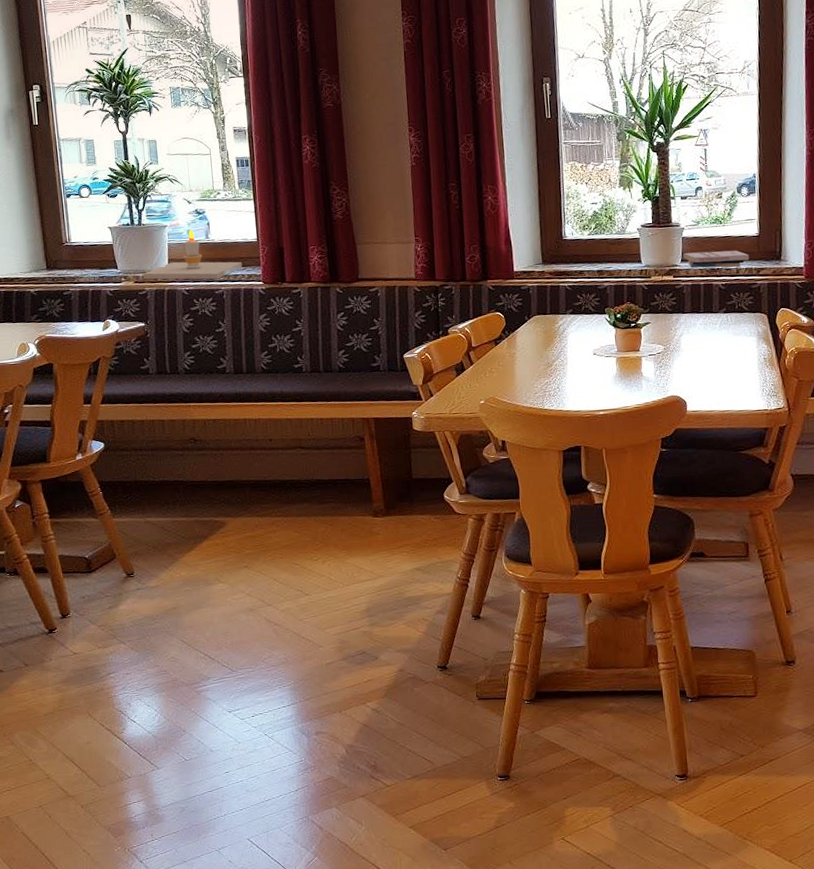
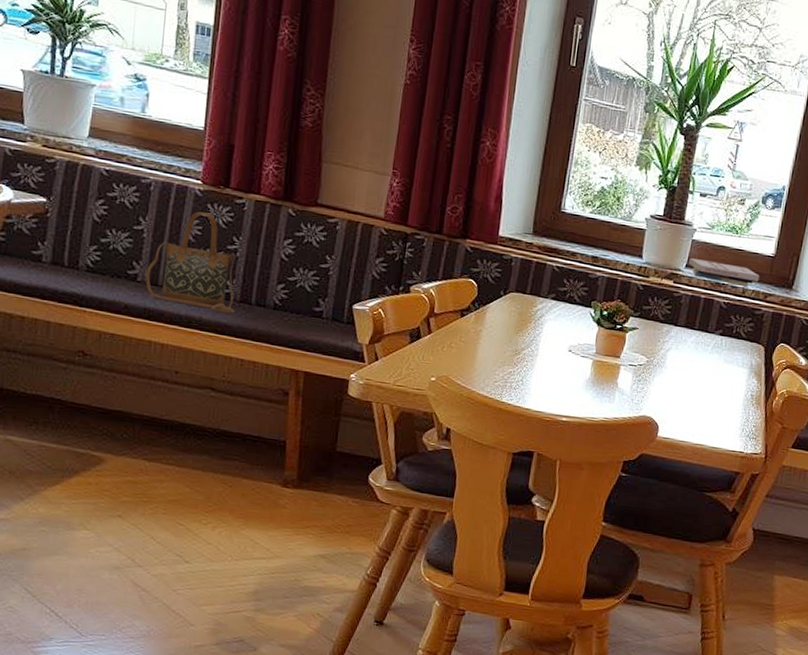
candle: present [143,230,242,280] -> none [55,97,180,166]
handbag: none [232,306,308,385] -> present [145,211,236,315]

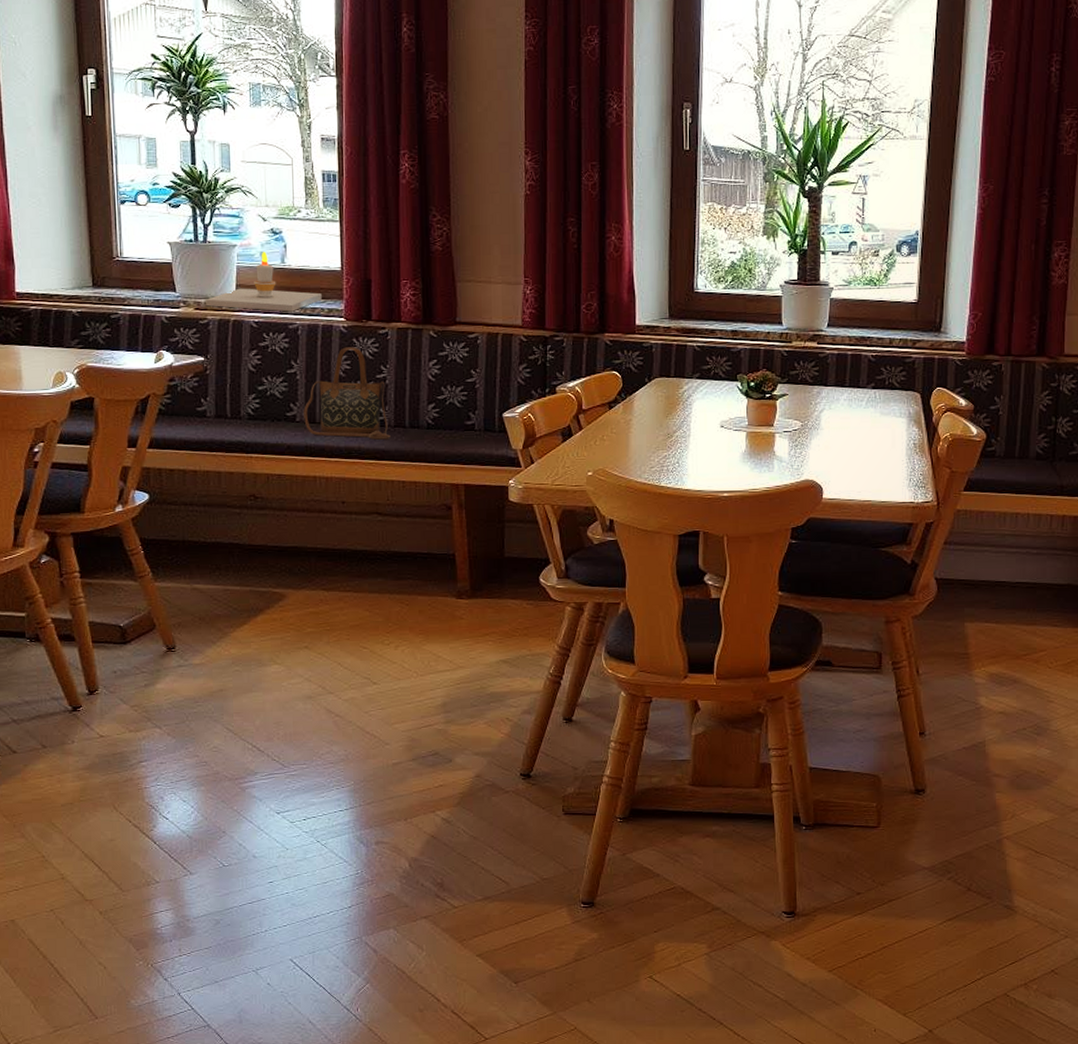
candle: none [55,97,180,166] -> present [206,252,322,312]
books: present [688,257,760,287] -> none [830,316,905,337]

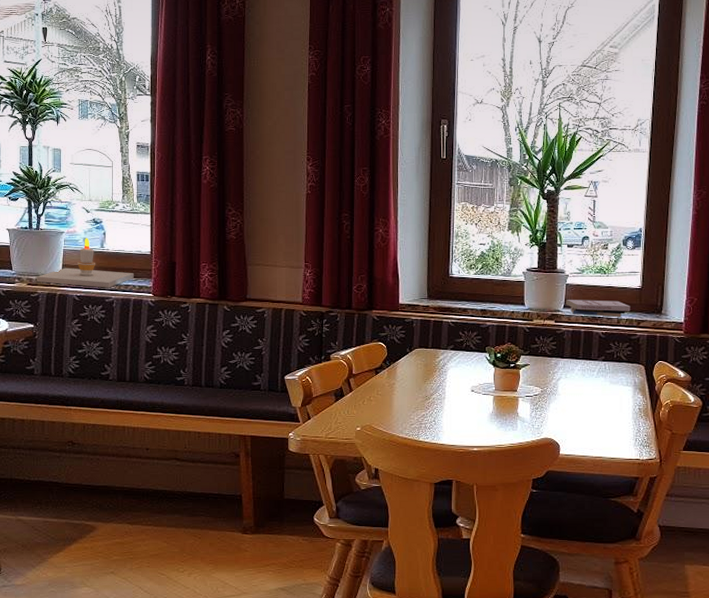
handbag: present [304,347,391,441] -> none [116,318,189,397]
books: none [830,316,905,337] -> present [566,299,631,317]

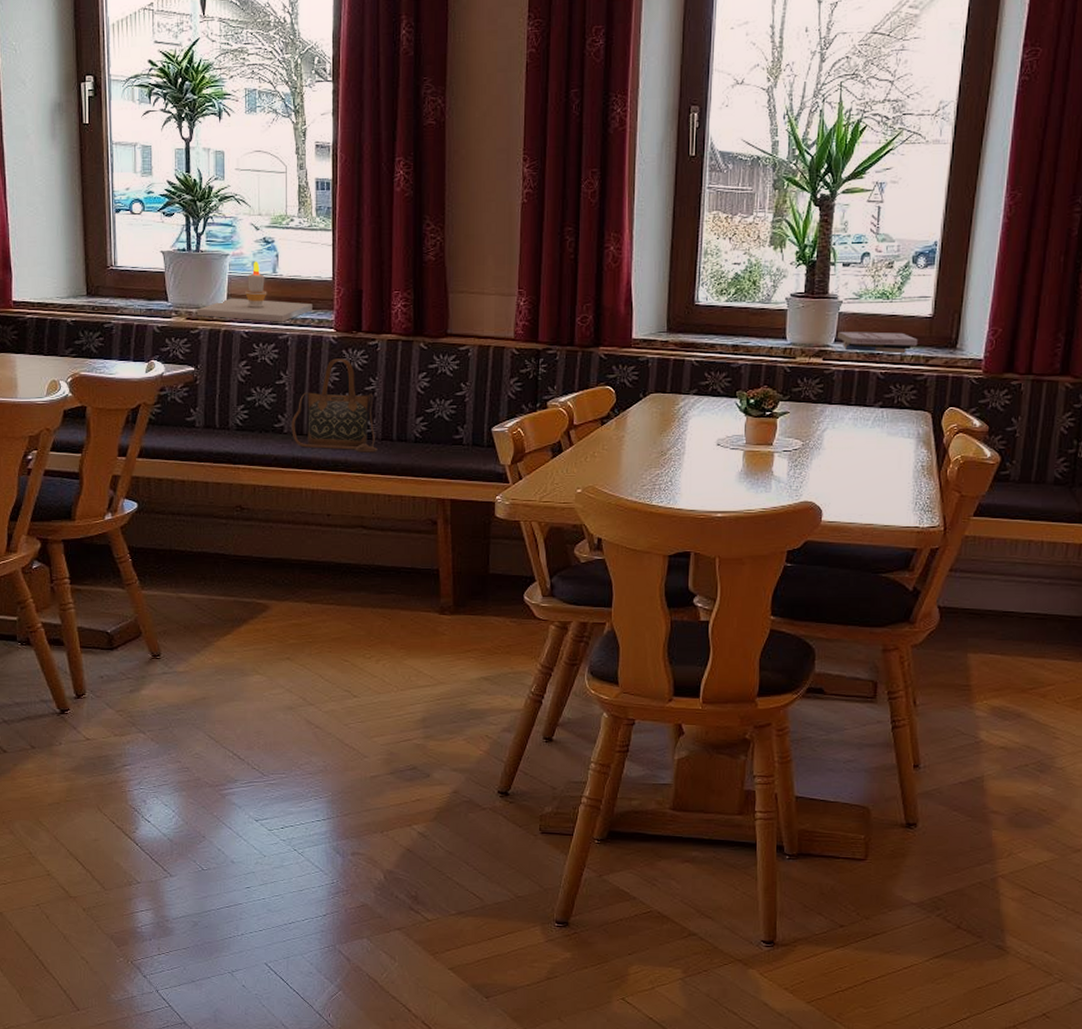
handbag: none [116,318,189,397] -> present [291,358,377,454]

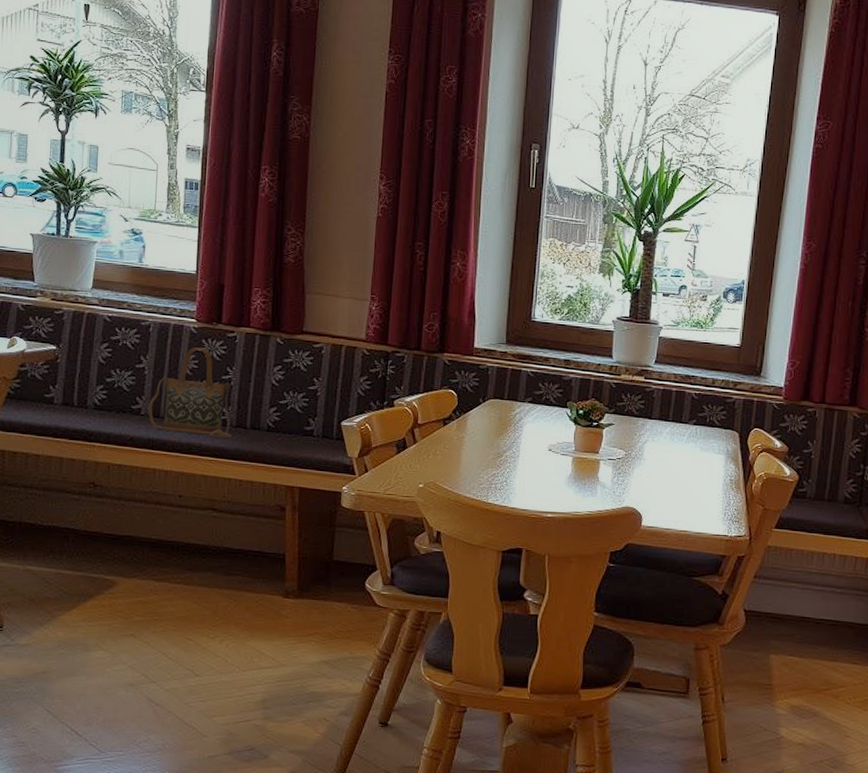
candle: present [197,261,312,322] -> none [62,250,176,309]
books: present [837,331,918,353] -> none [657,353,727,377]

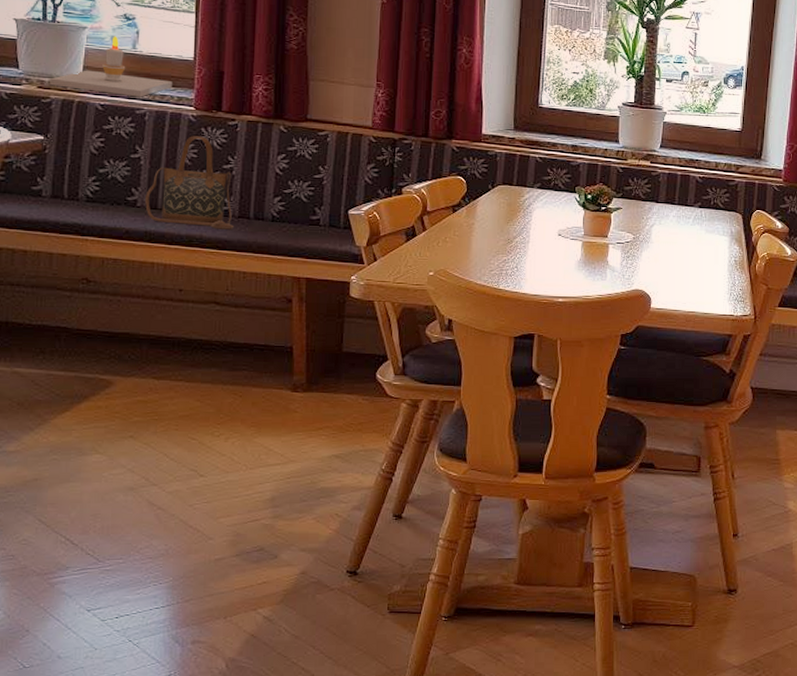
candle: none [62,250,176,309] -> present [50,36,172,97]

